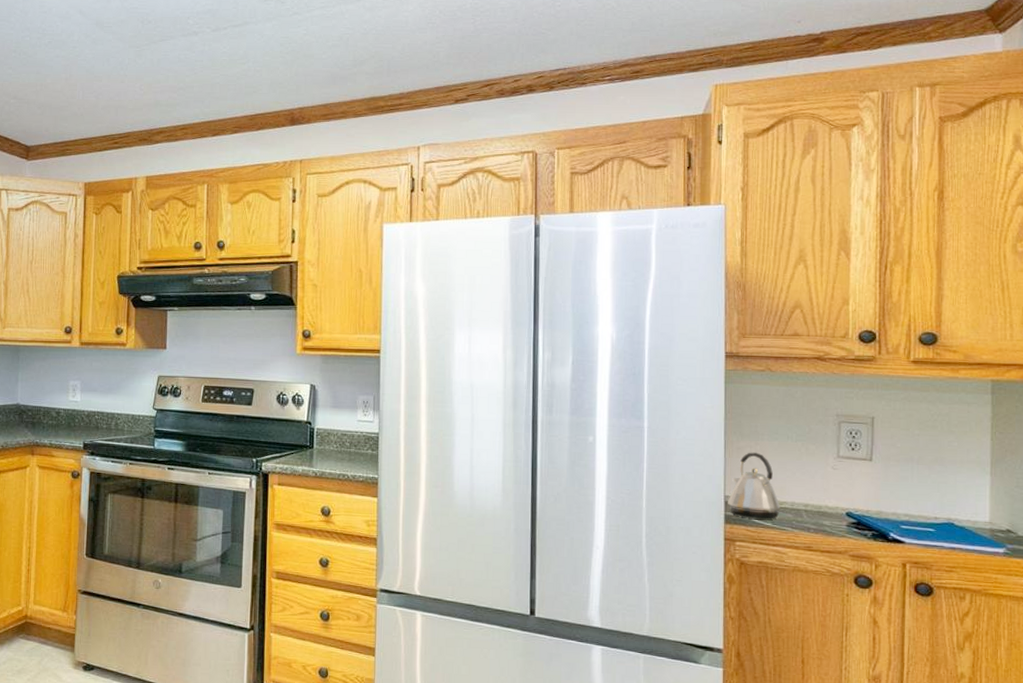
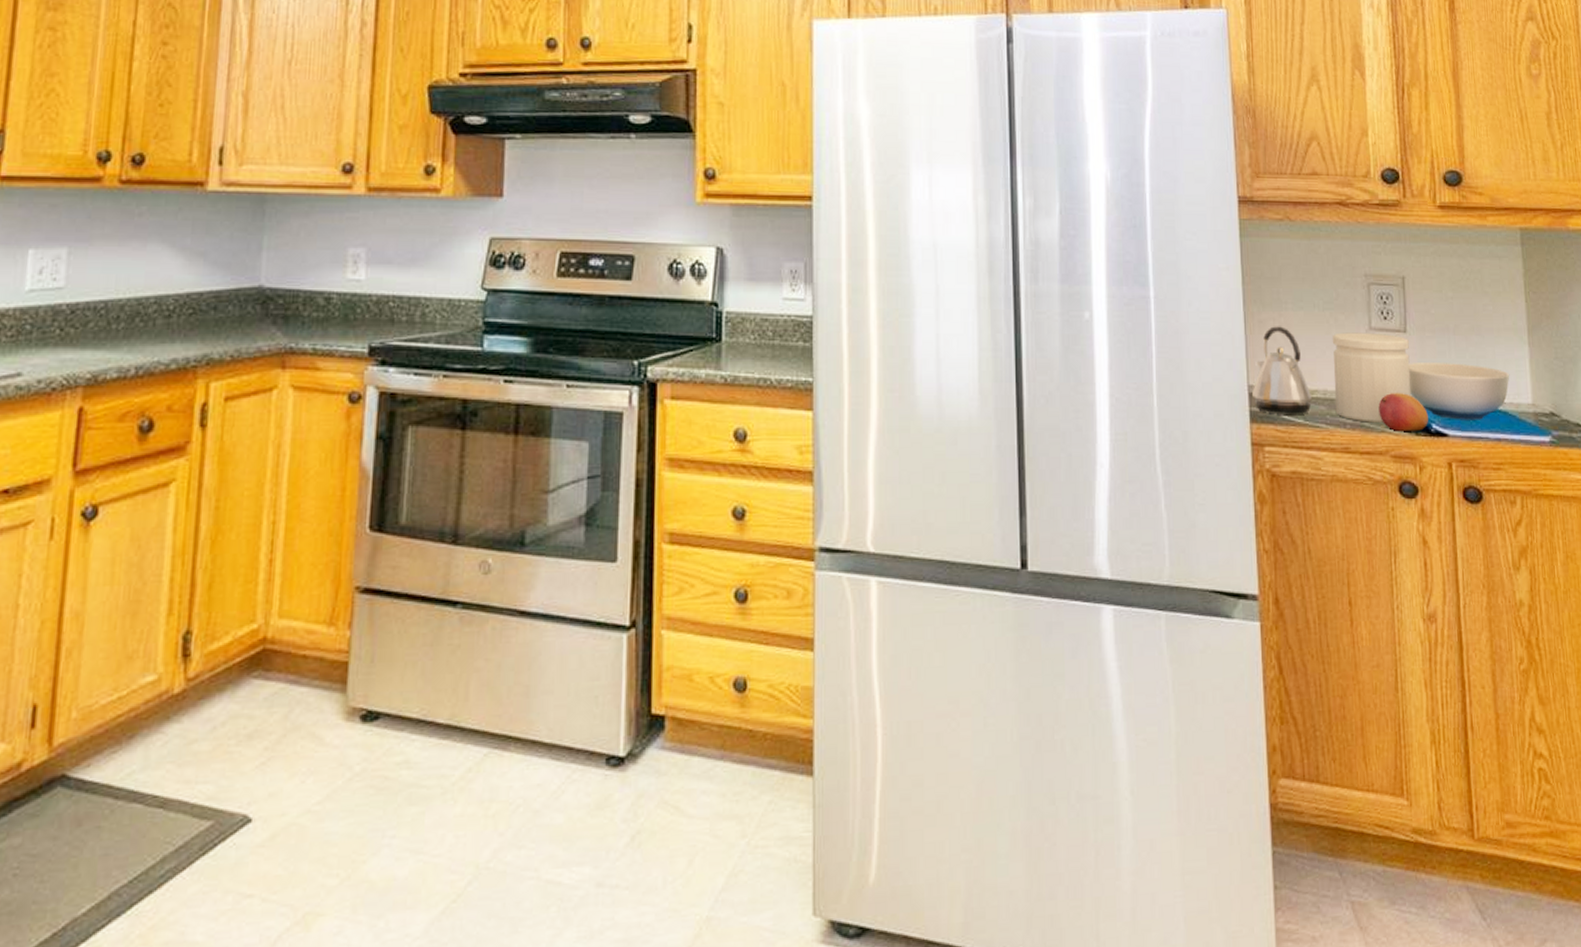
jar: none [801,459,874,530] -> present [1332,332,1412,424]
fruit: none [841,506,887,538] -> present [1378,392,1428,433]
bowl: none [870,485,970,532] -> present [1409,363,1510,420]

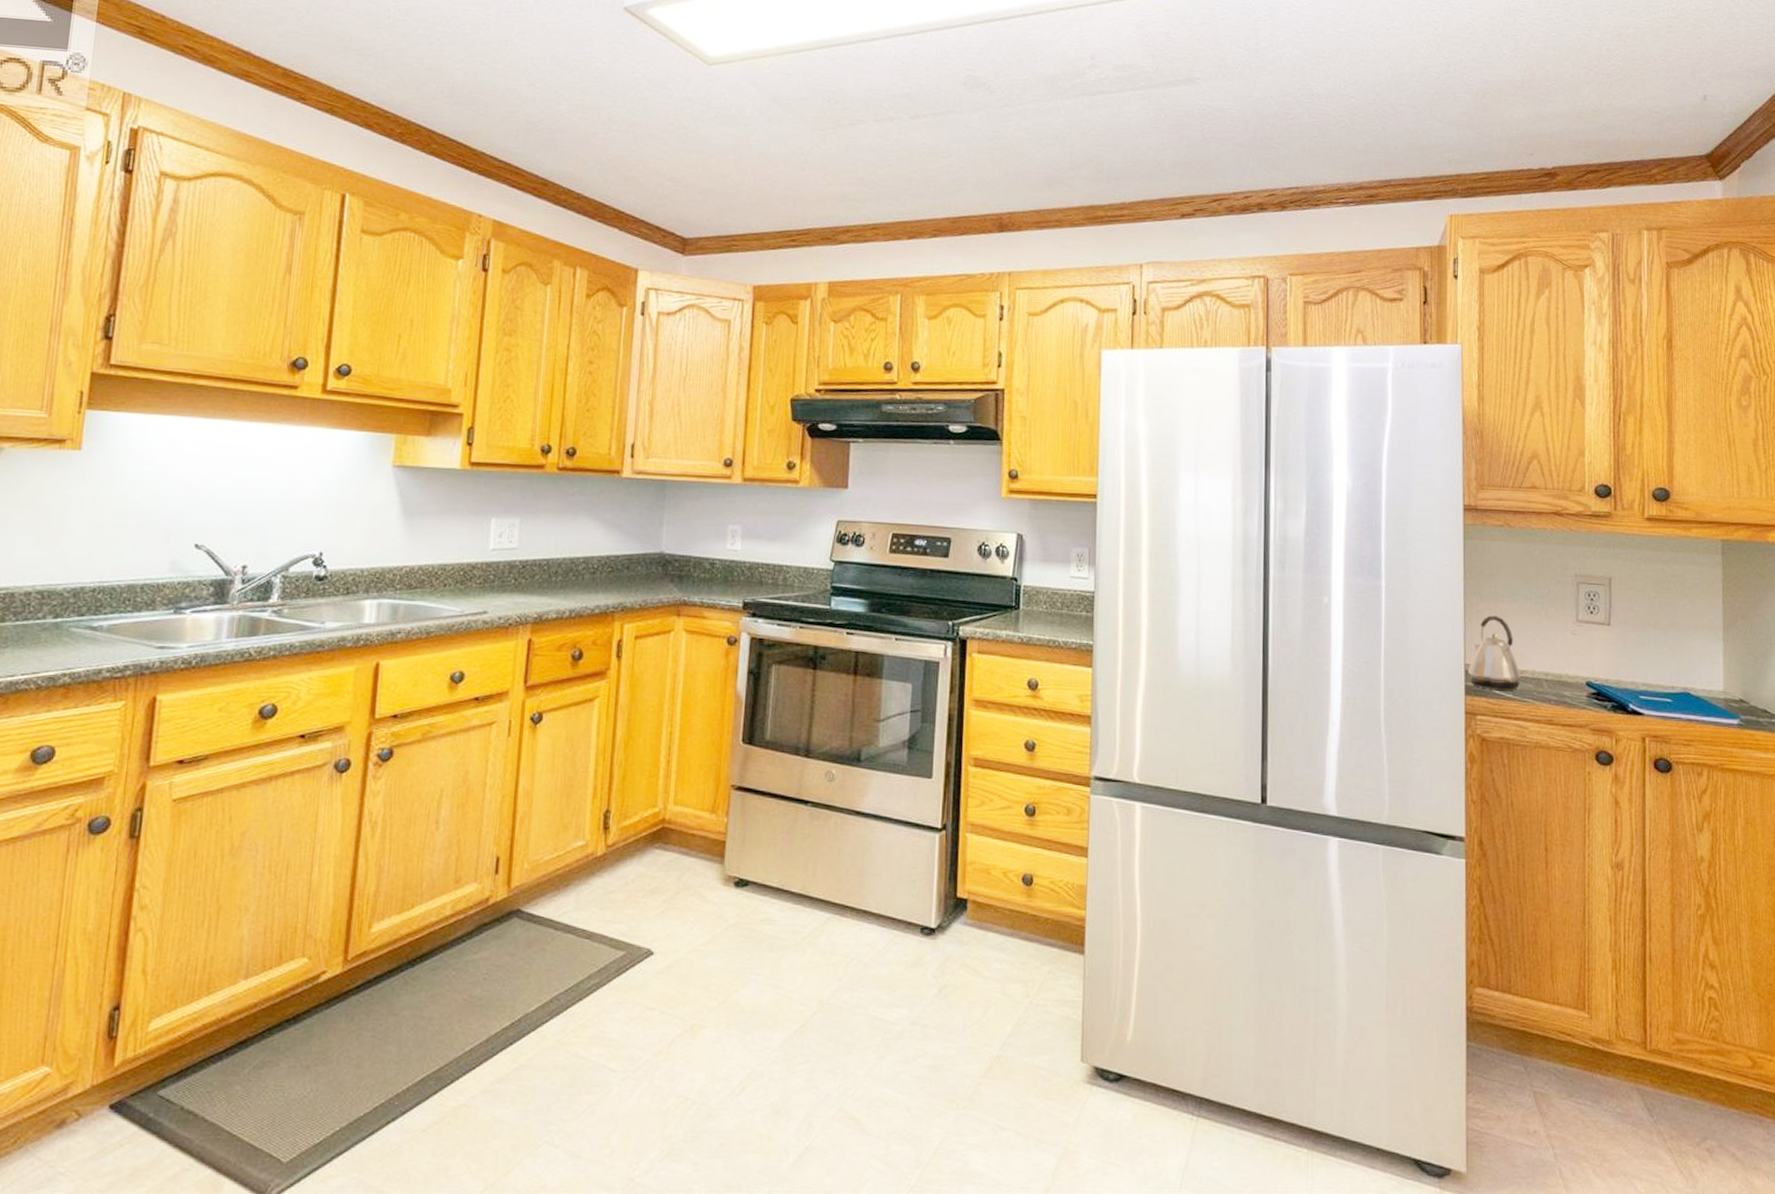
jar: present [1332,332,1412,424] -> none [1542,623,1612,702]
fruit: present [1378,392,1428,433] -> none [1581,675,1626,710]
bowl: present [1409,363,1510,420] -> none [1610,651,1704,703]

